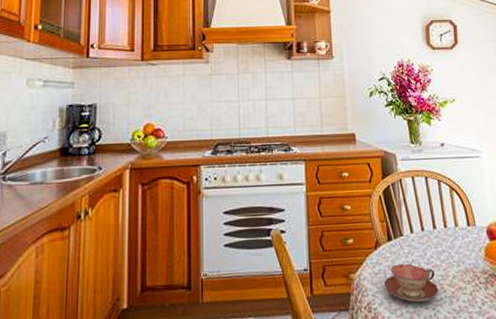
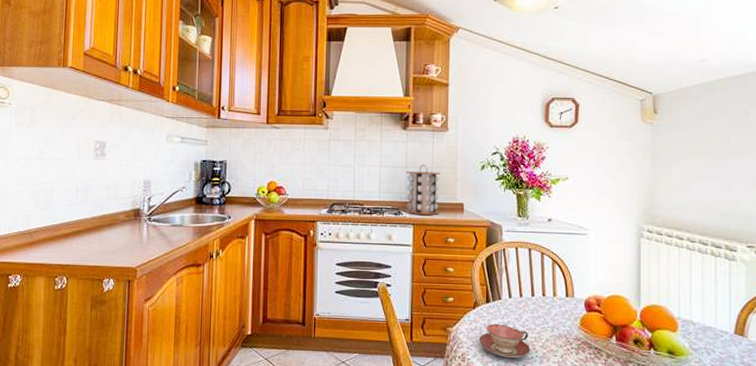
spice rack: none [293,95,331,150] -> present [405,165,440,216]

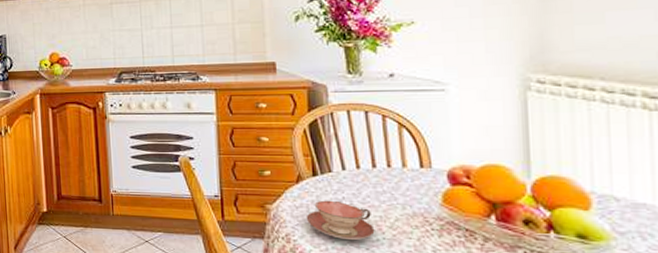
spice rack: present [405,165,440,216] -> none [201,21,246,80]

